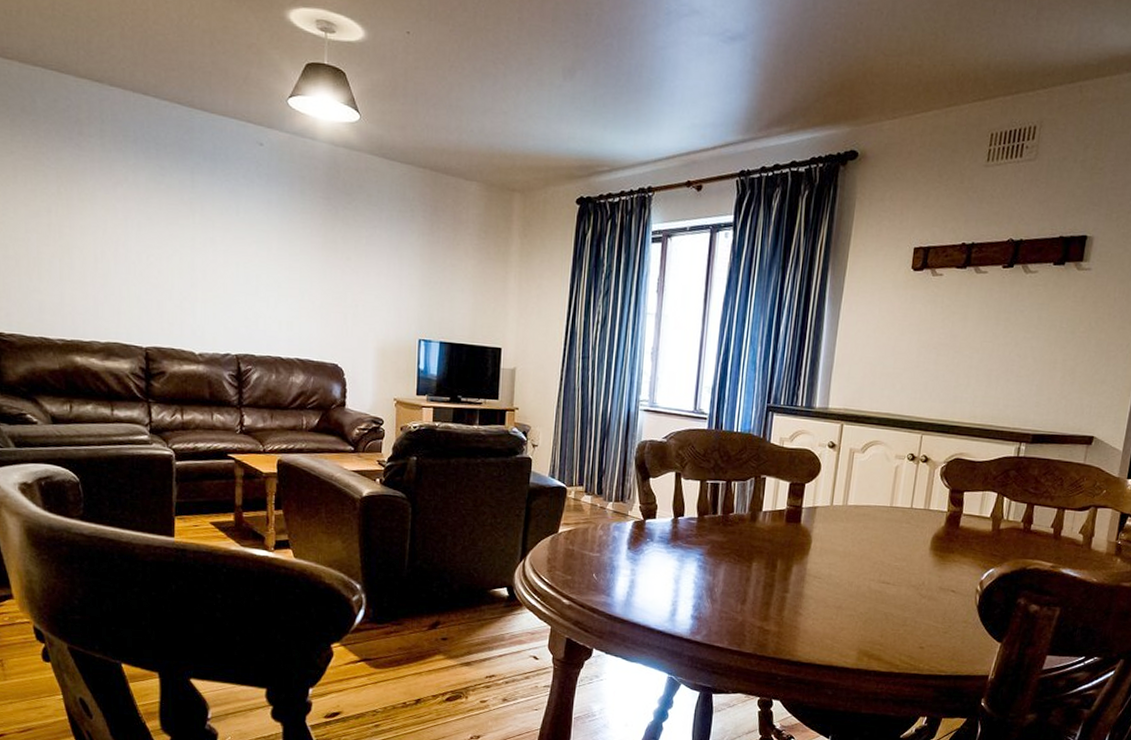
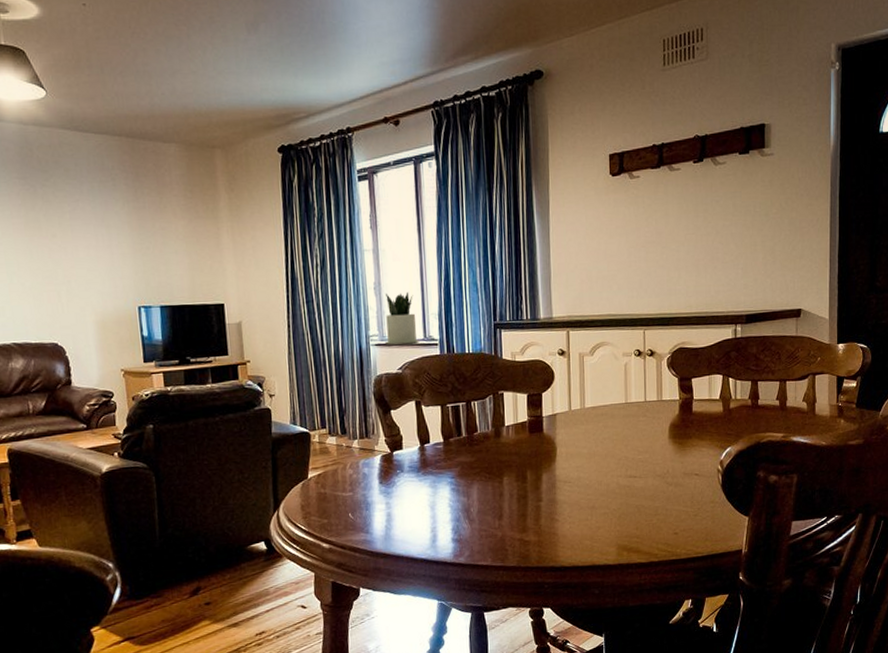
planter: none [654,360,690,416] -> present [385,291,419,346]

